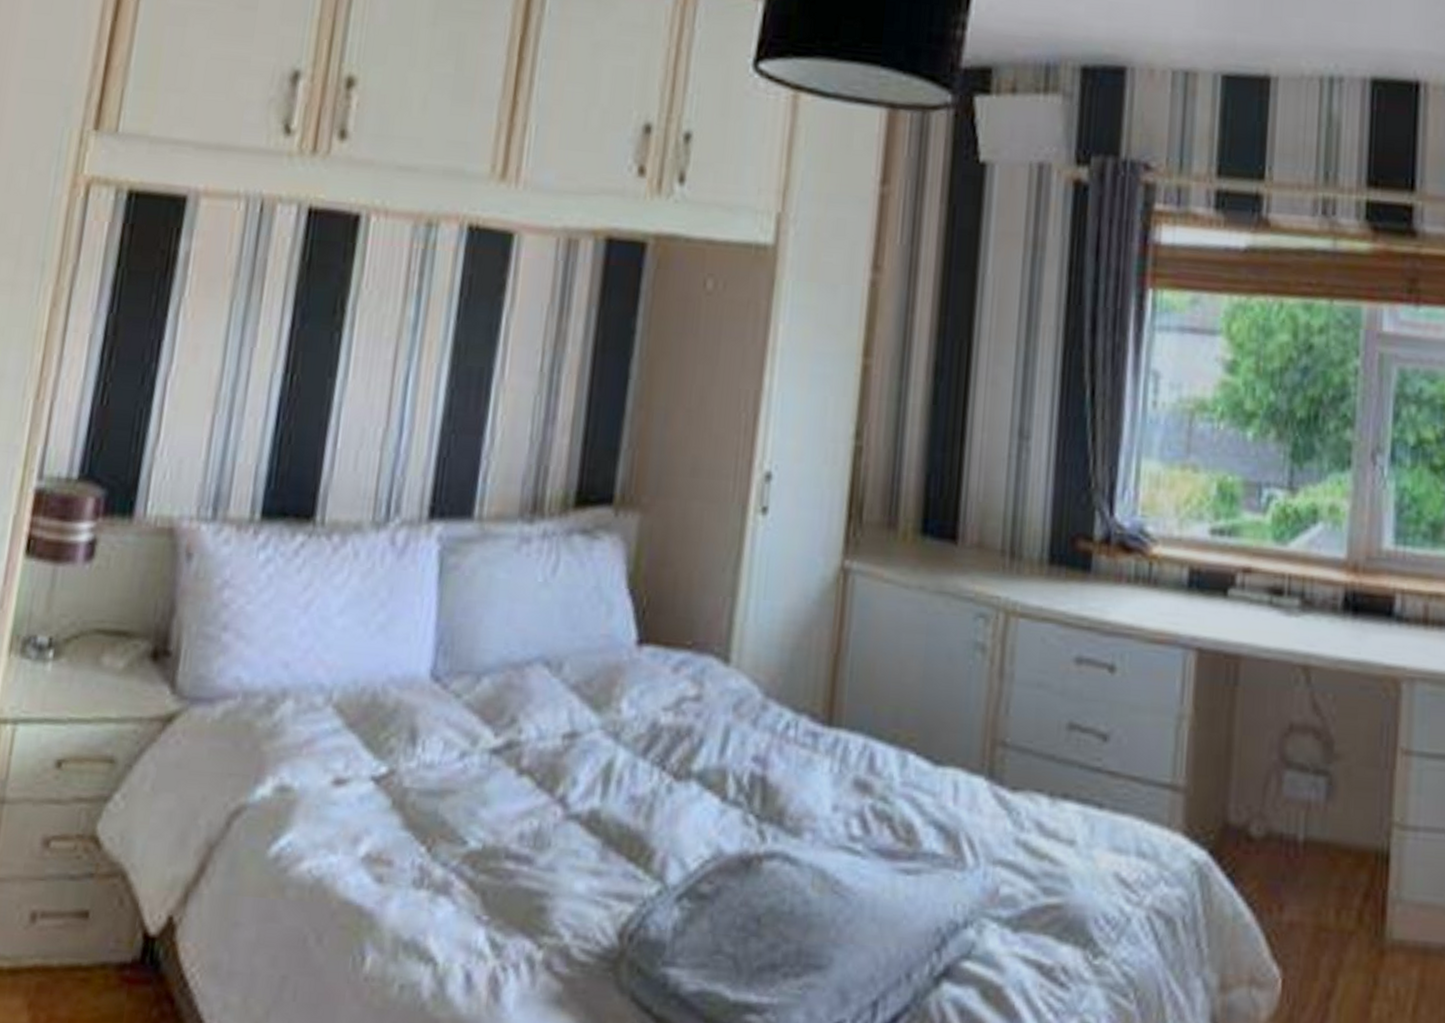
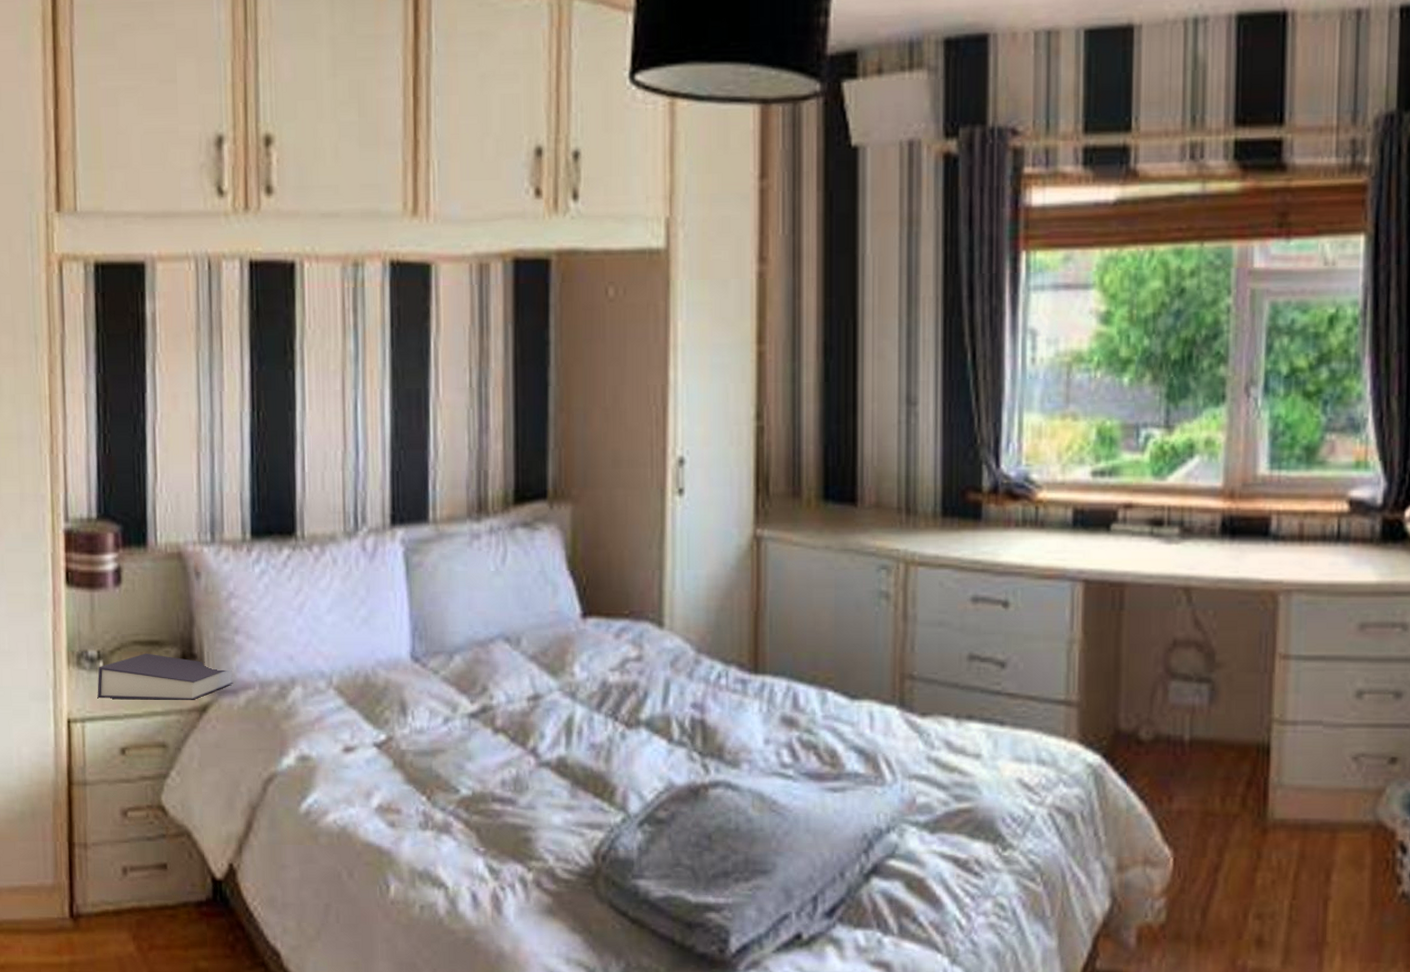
book: none [38,644,212,707] -> present [97,653,234,700]

